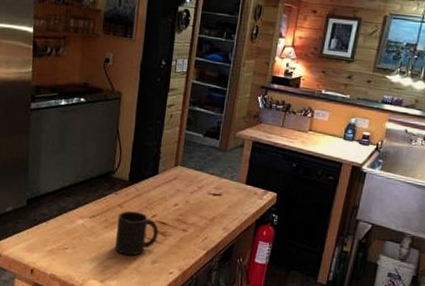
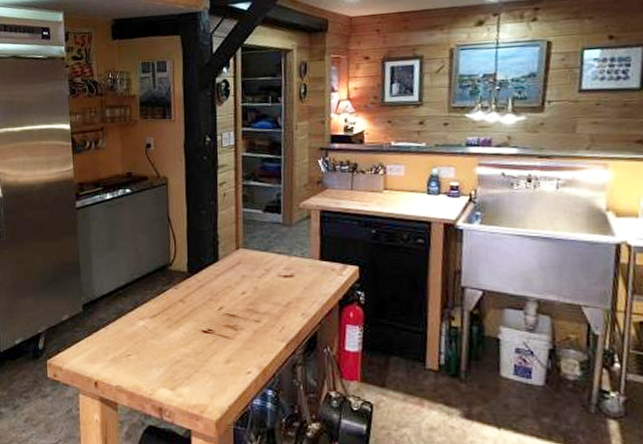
mug: present [115,210,159,256] -> none [182,305,228,356]

